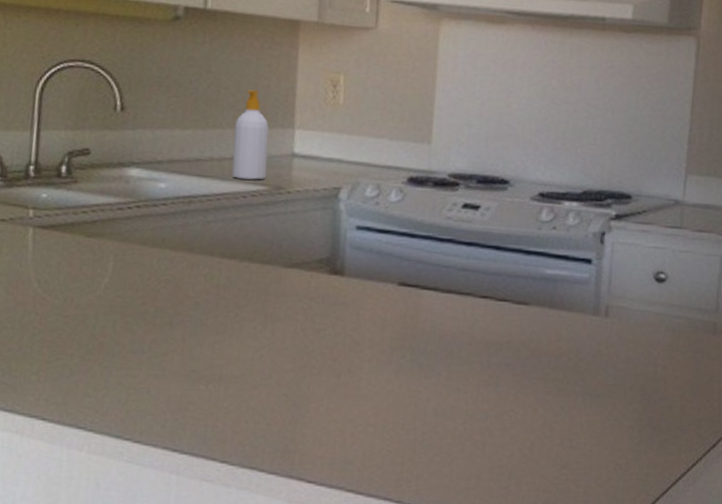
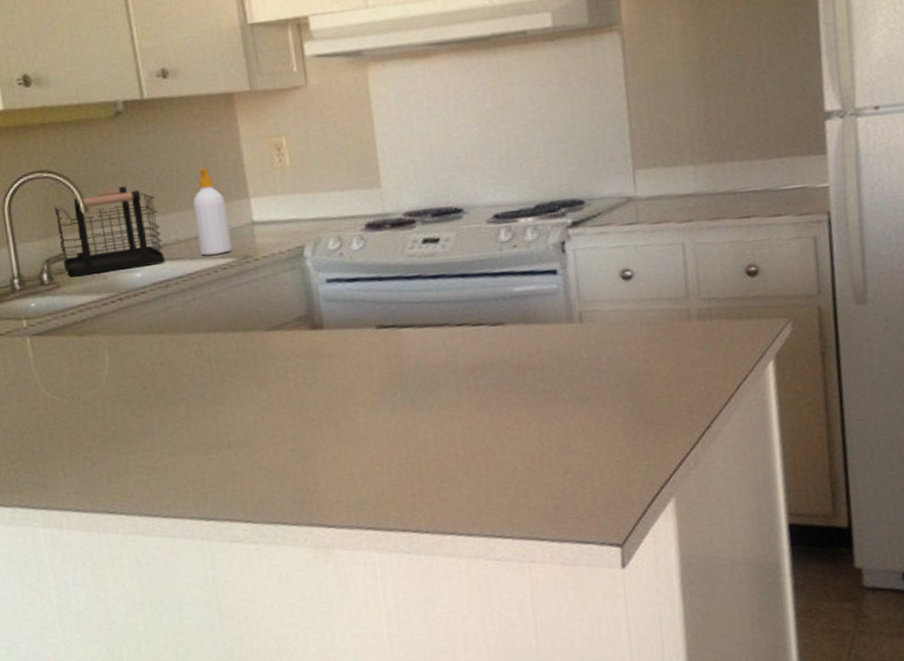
dish rack: none [85,92,197,178] -> present [53,186,165,277]

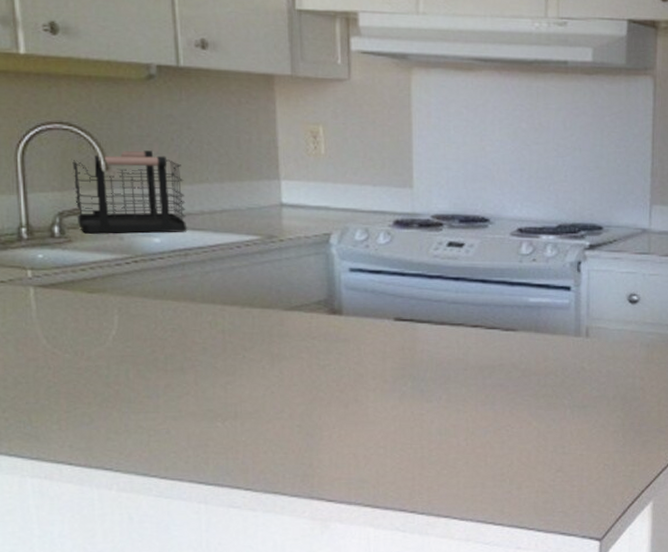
soap bottle: present [192,167,233,256] -> none [221,144,258,230]

